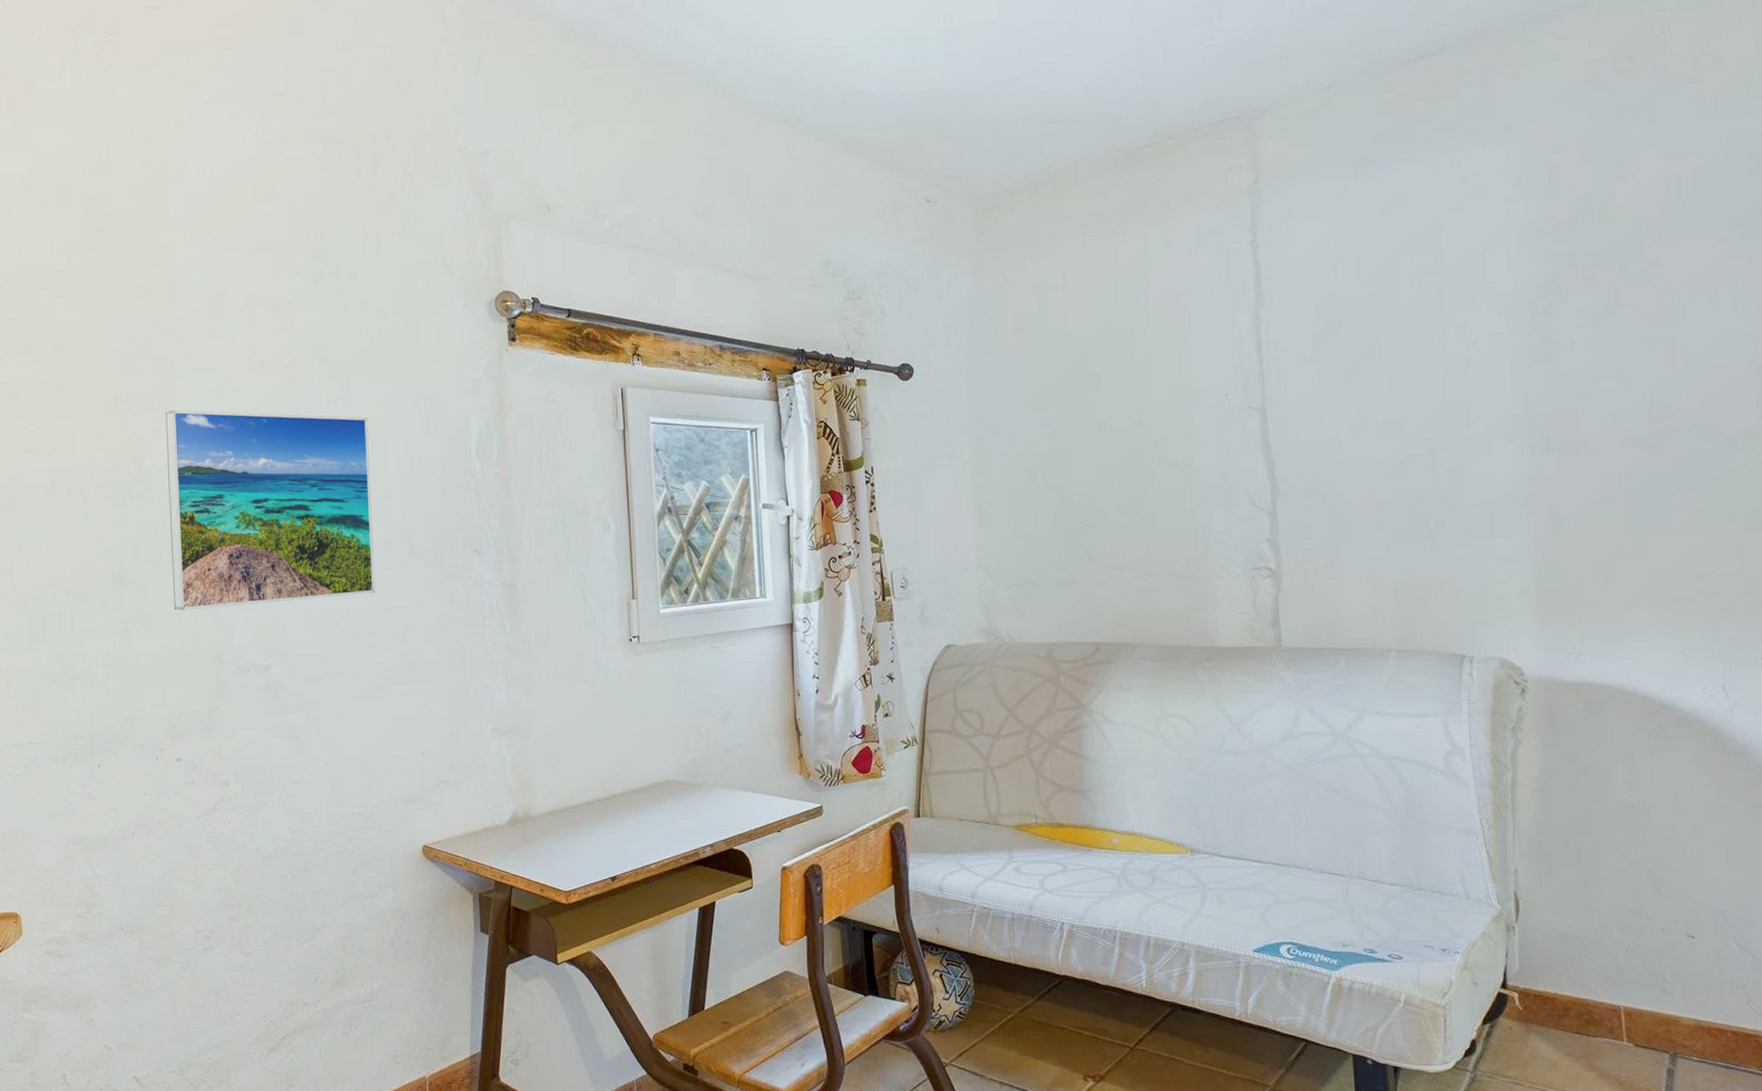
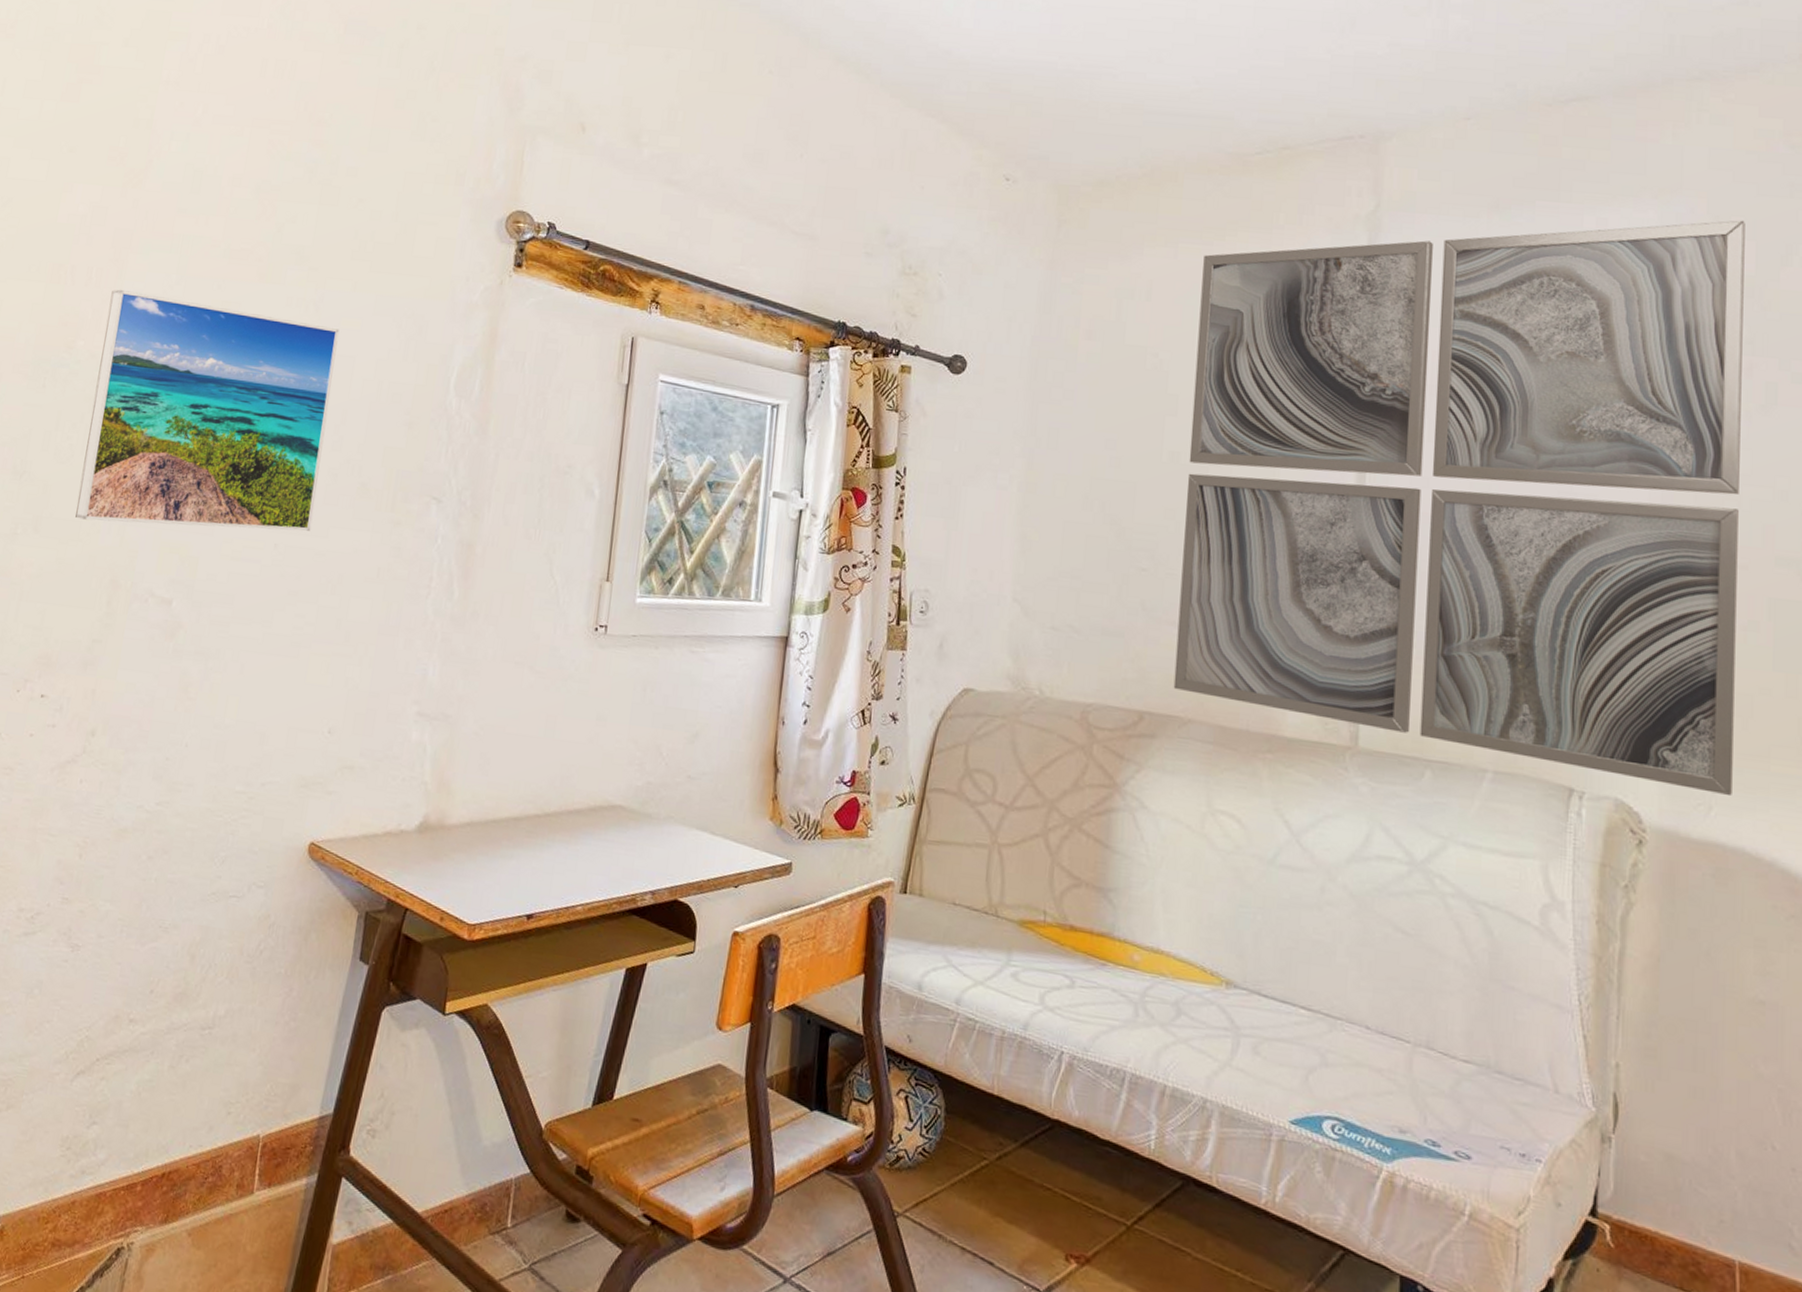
wall art: none [1109,145,1597,643] -> present [1173,220,1745,797]

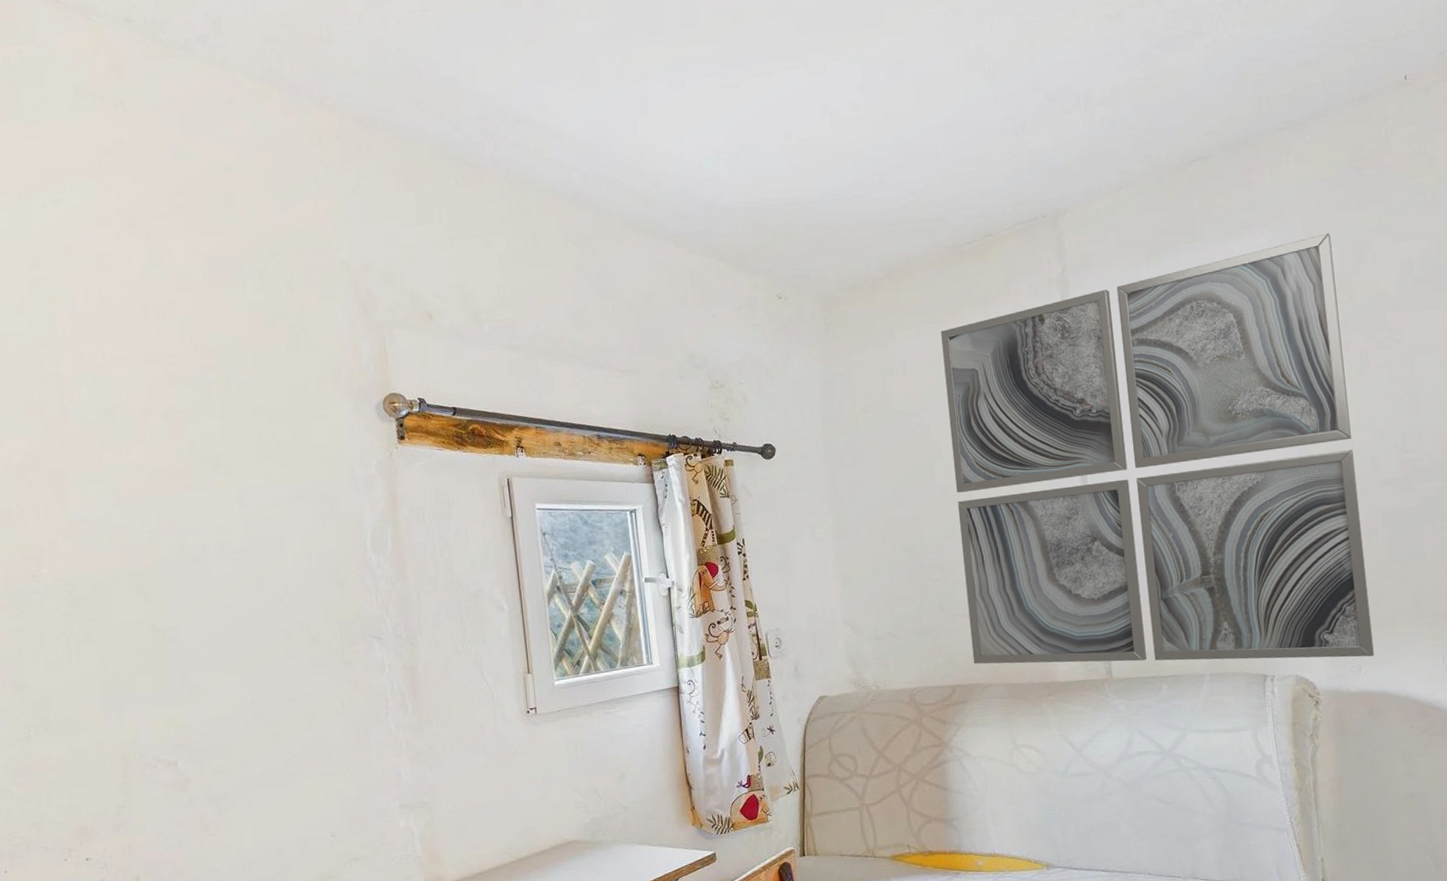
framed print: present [75,289,340,531] -> none [61,517,279,714]

